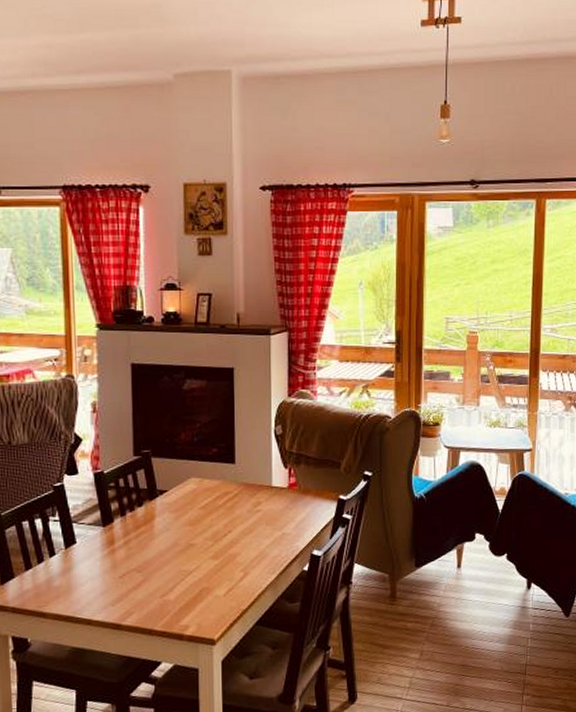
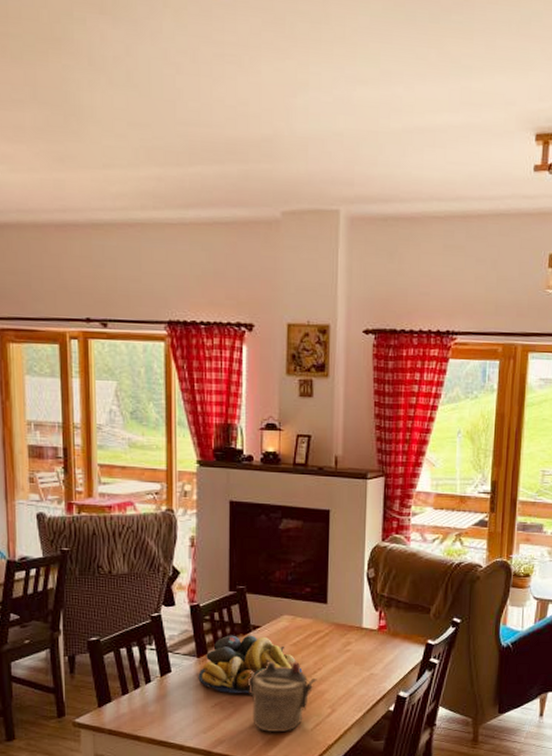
fruit bowl: none [104,500,213,562] -> present [198,635,303,694]
teapot: none [156,526,228,601] -> present [247,661,317,733]

